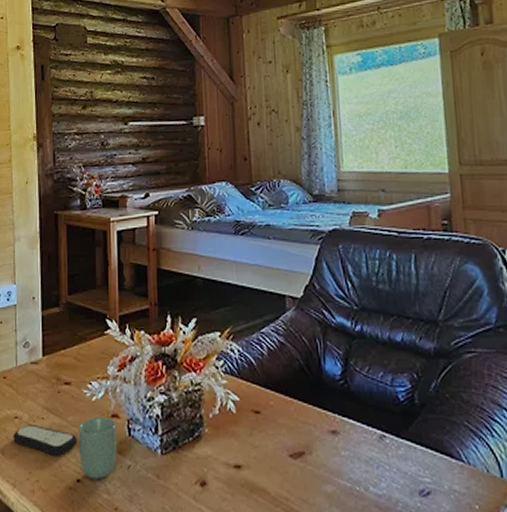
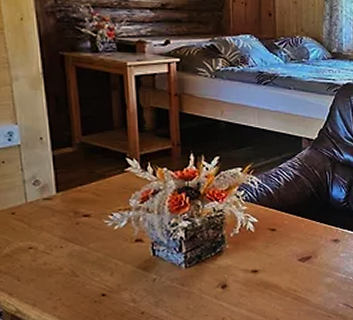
remote control: present [13,425,78,456] -> none [29,253,101,277]
cup: present [78,416,117,480] -> none [101,241,142,293]

